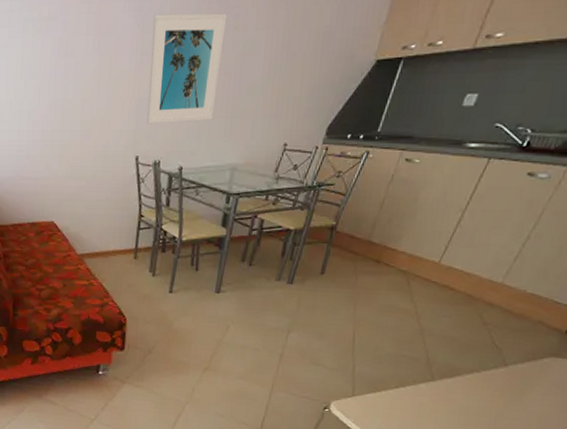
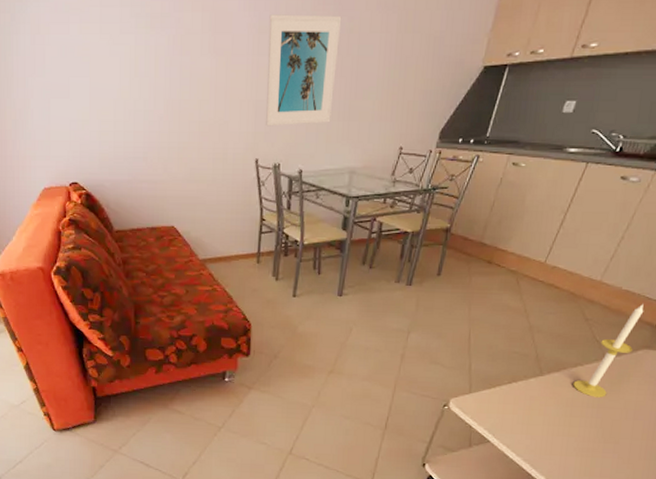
candle: none [468,308,552,407] -> present [573,303,644,398]

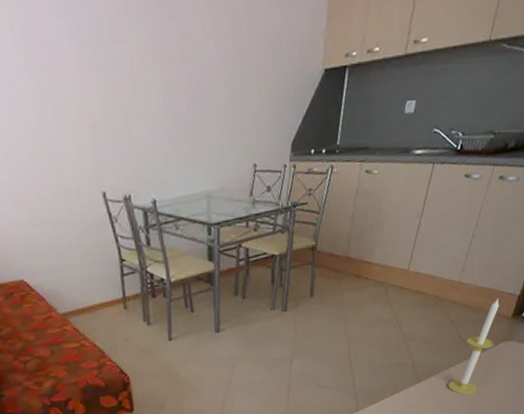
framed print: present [266,14,342,127] -> none [89,19,178,154]

